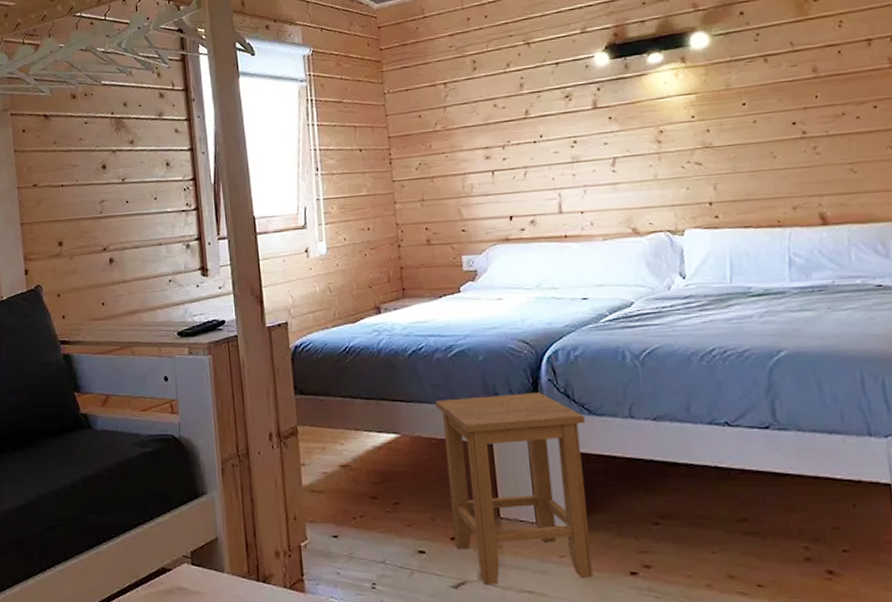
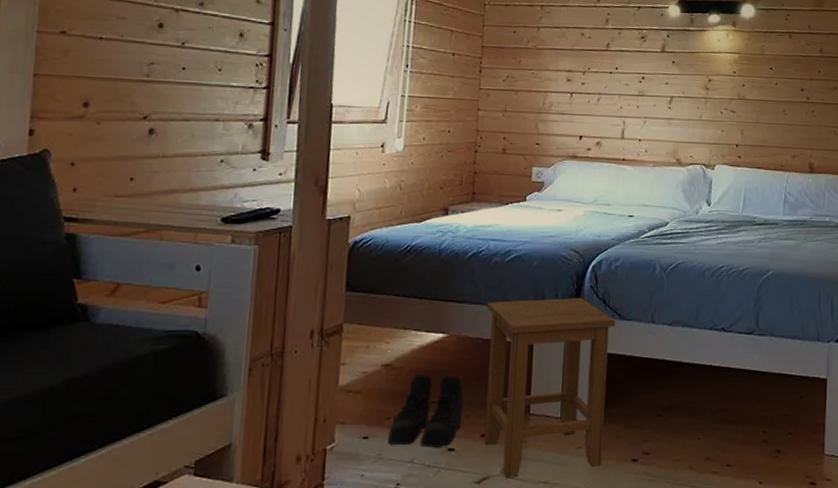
boots: none [356,474,429,549] -> present [388,373,464,448]

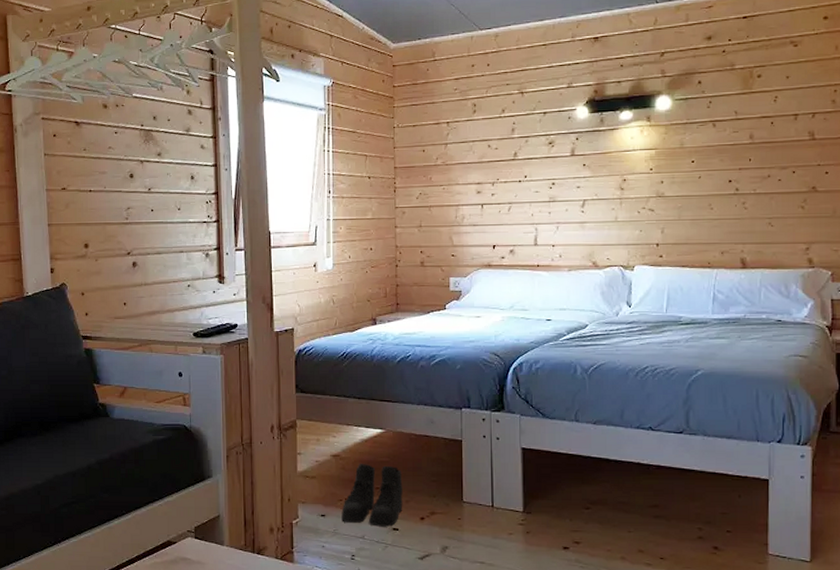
stool: present [484,298,616,479] -> none [417,398,539,557]

